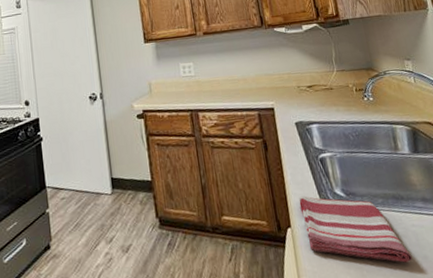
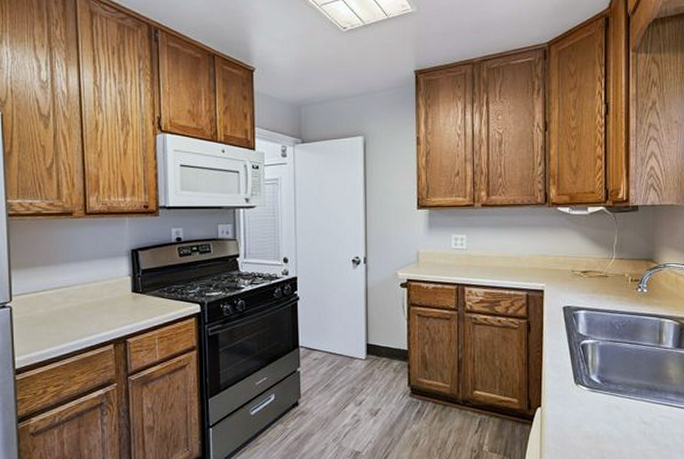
dish towel: present [298,196,413,263] -> none [553,379,654,449]

